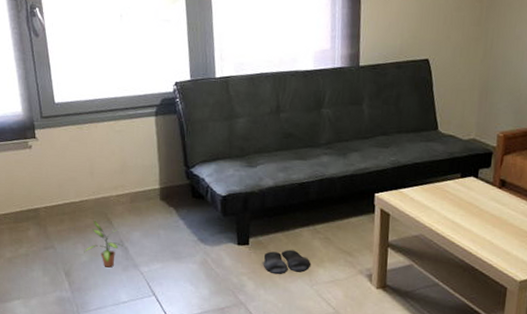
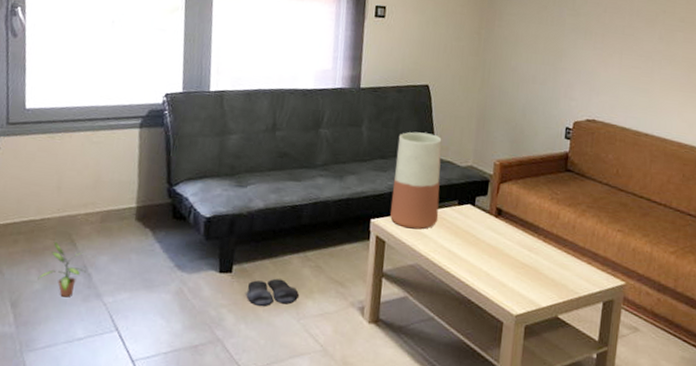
vase: none [394,107,444,202] -> present [390,132,442,229]

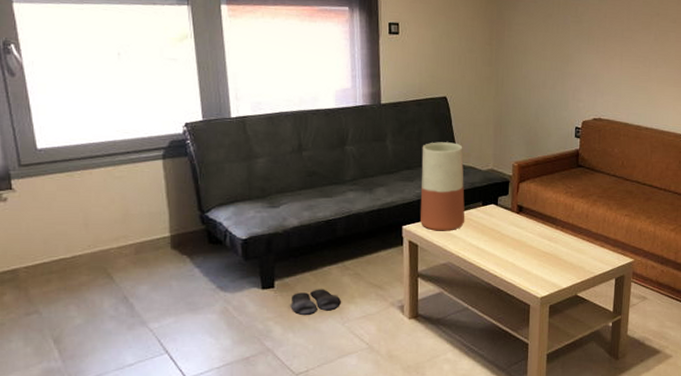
potted plant: present [38,242,90,297] -> none [78,277,131,328]

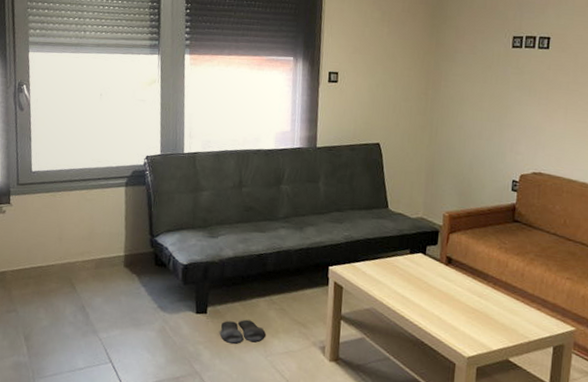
vase: present [420,142,465,231] -> none [347,186,393,276]

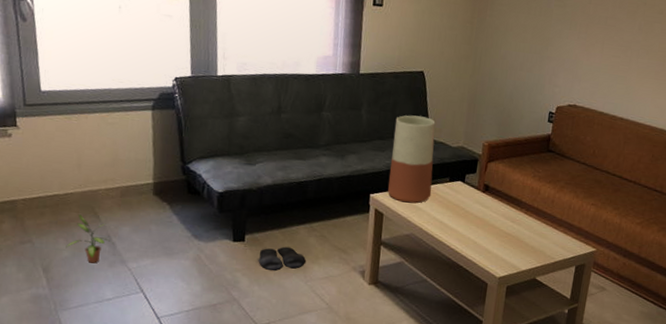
potted plant: none [45,285,87,333] -> present [66,214,114,263]
vase: none [347,186,393,276] -> present [388,115,436,203]

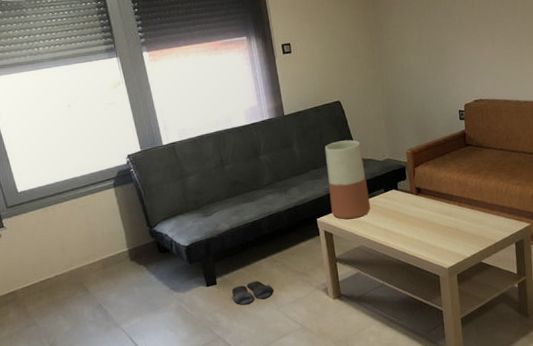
potted plant: present [66,214,114,263] -> none [65,291,105,332]

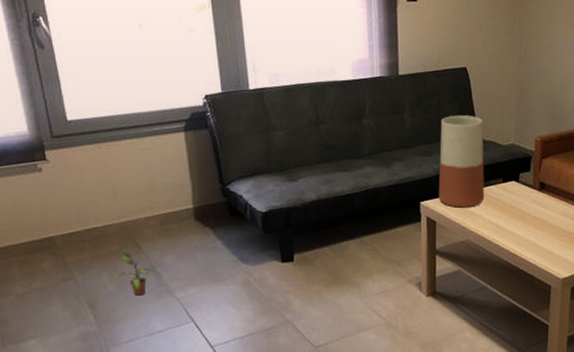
potted plant: none [65,291,105,332] -> present [110,246,158,296]
slippers: present [231,281,273,306] -> none [308,263,359,290]

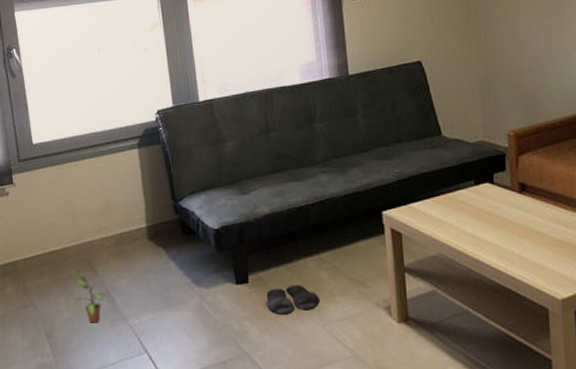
slippers: none [308,263,359,290] -> present [264,285,319,316]
vase: present [438,115,485,208] -> none [397,112,456,217]

